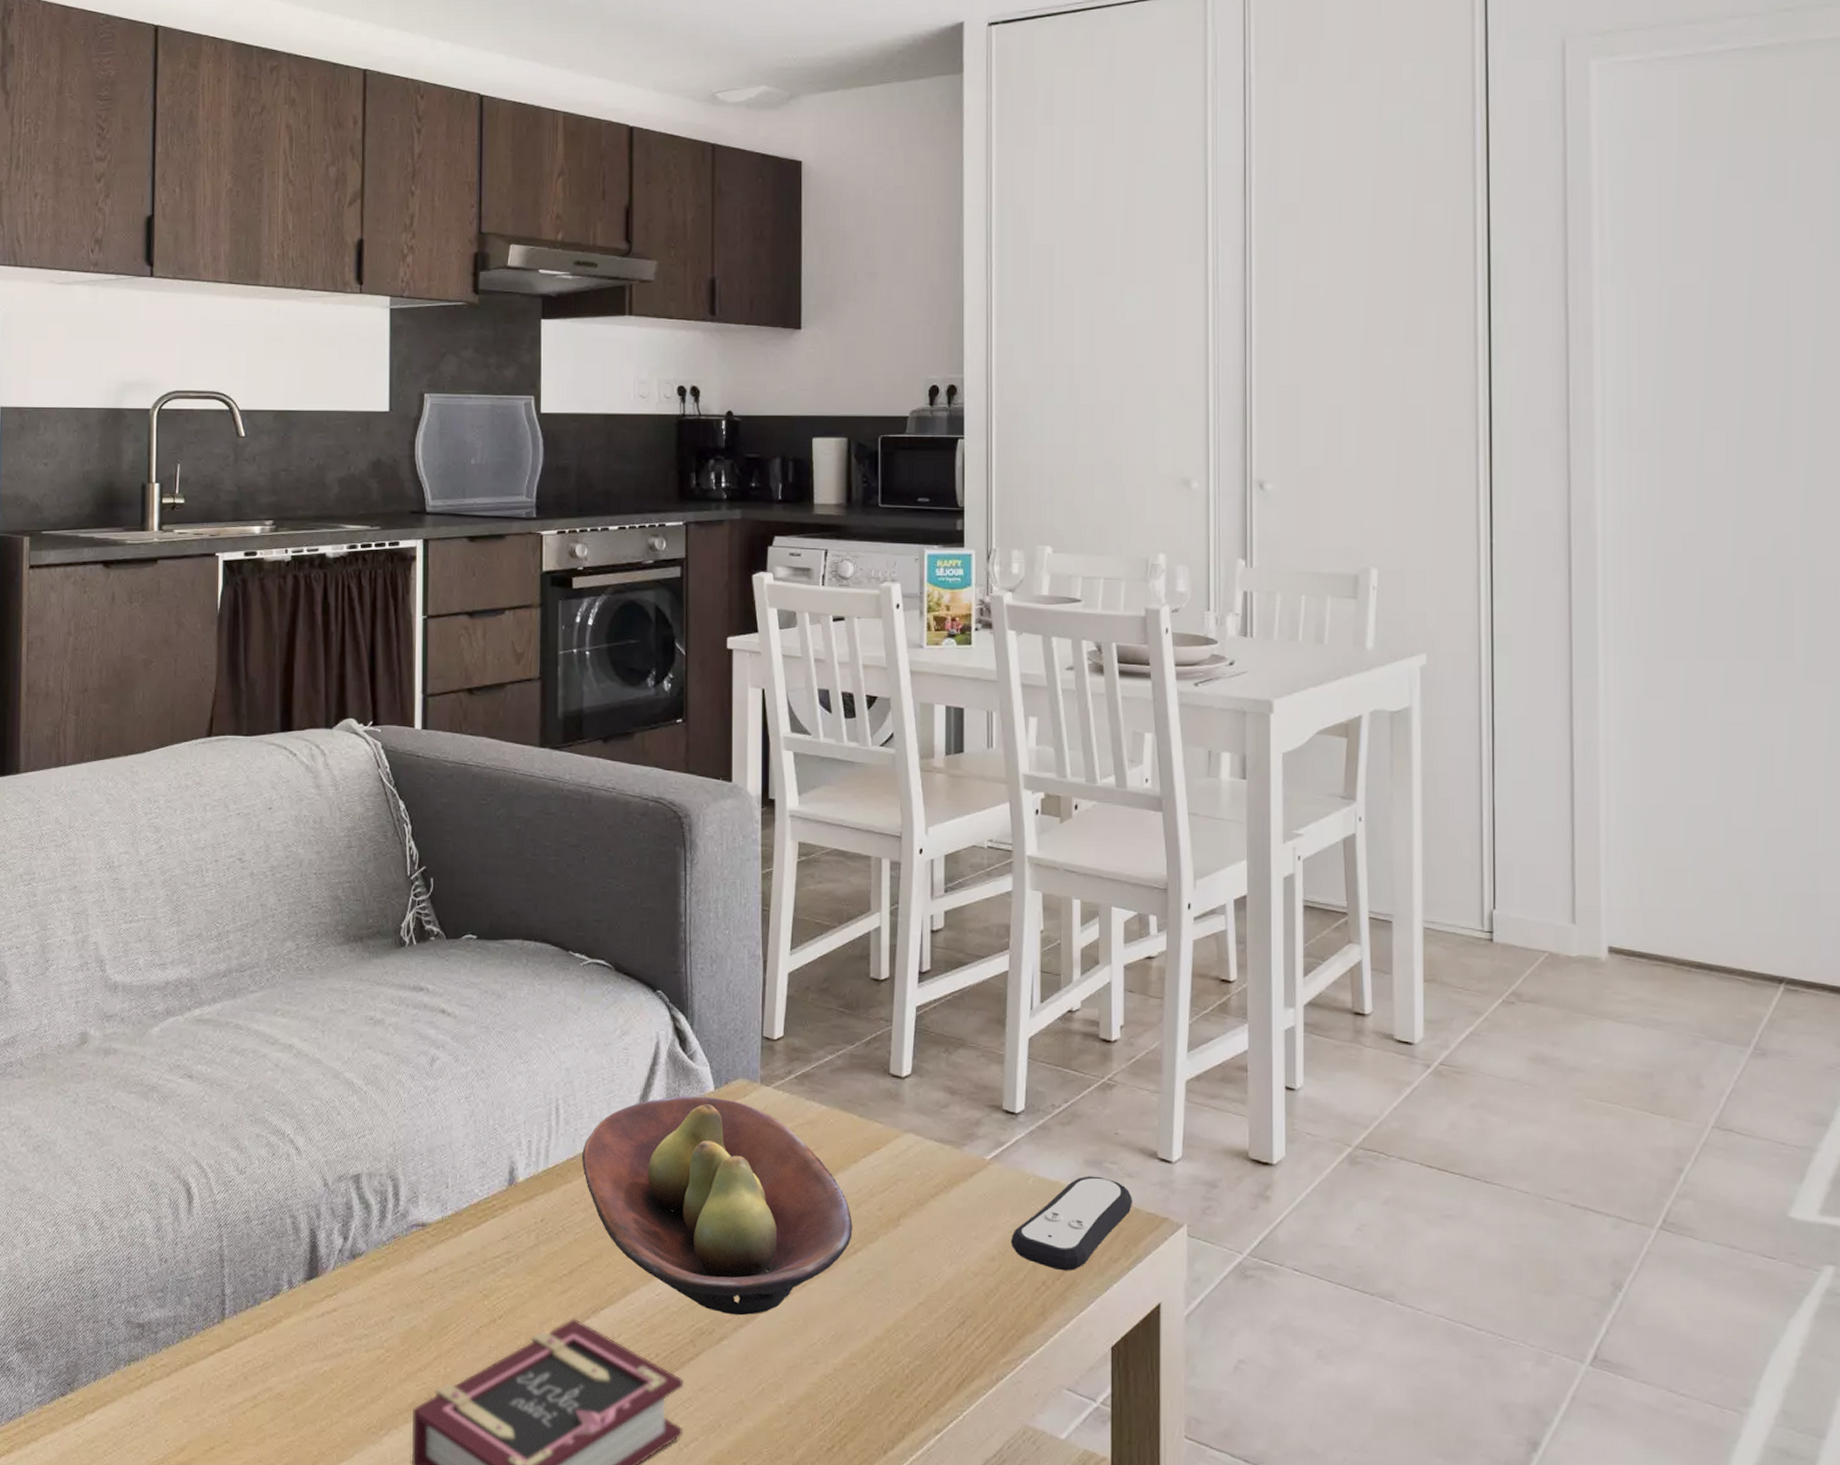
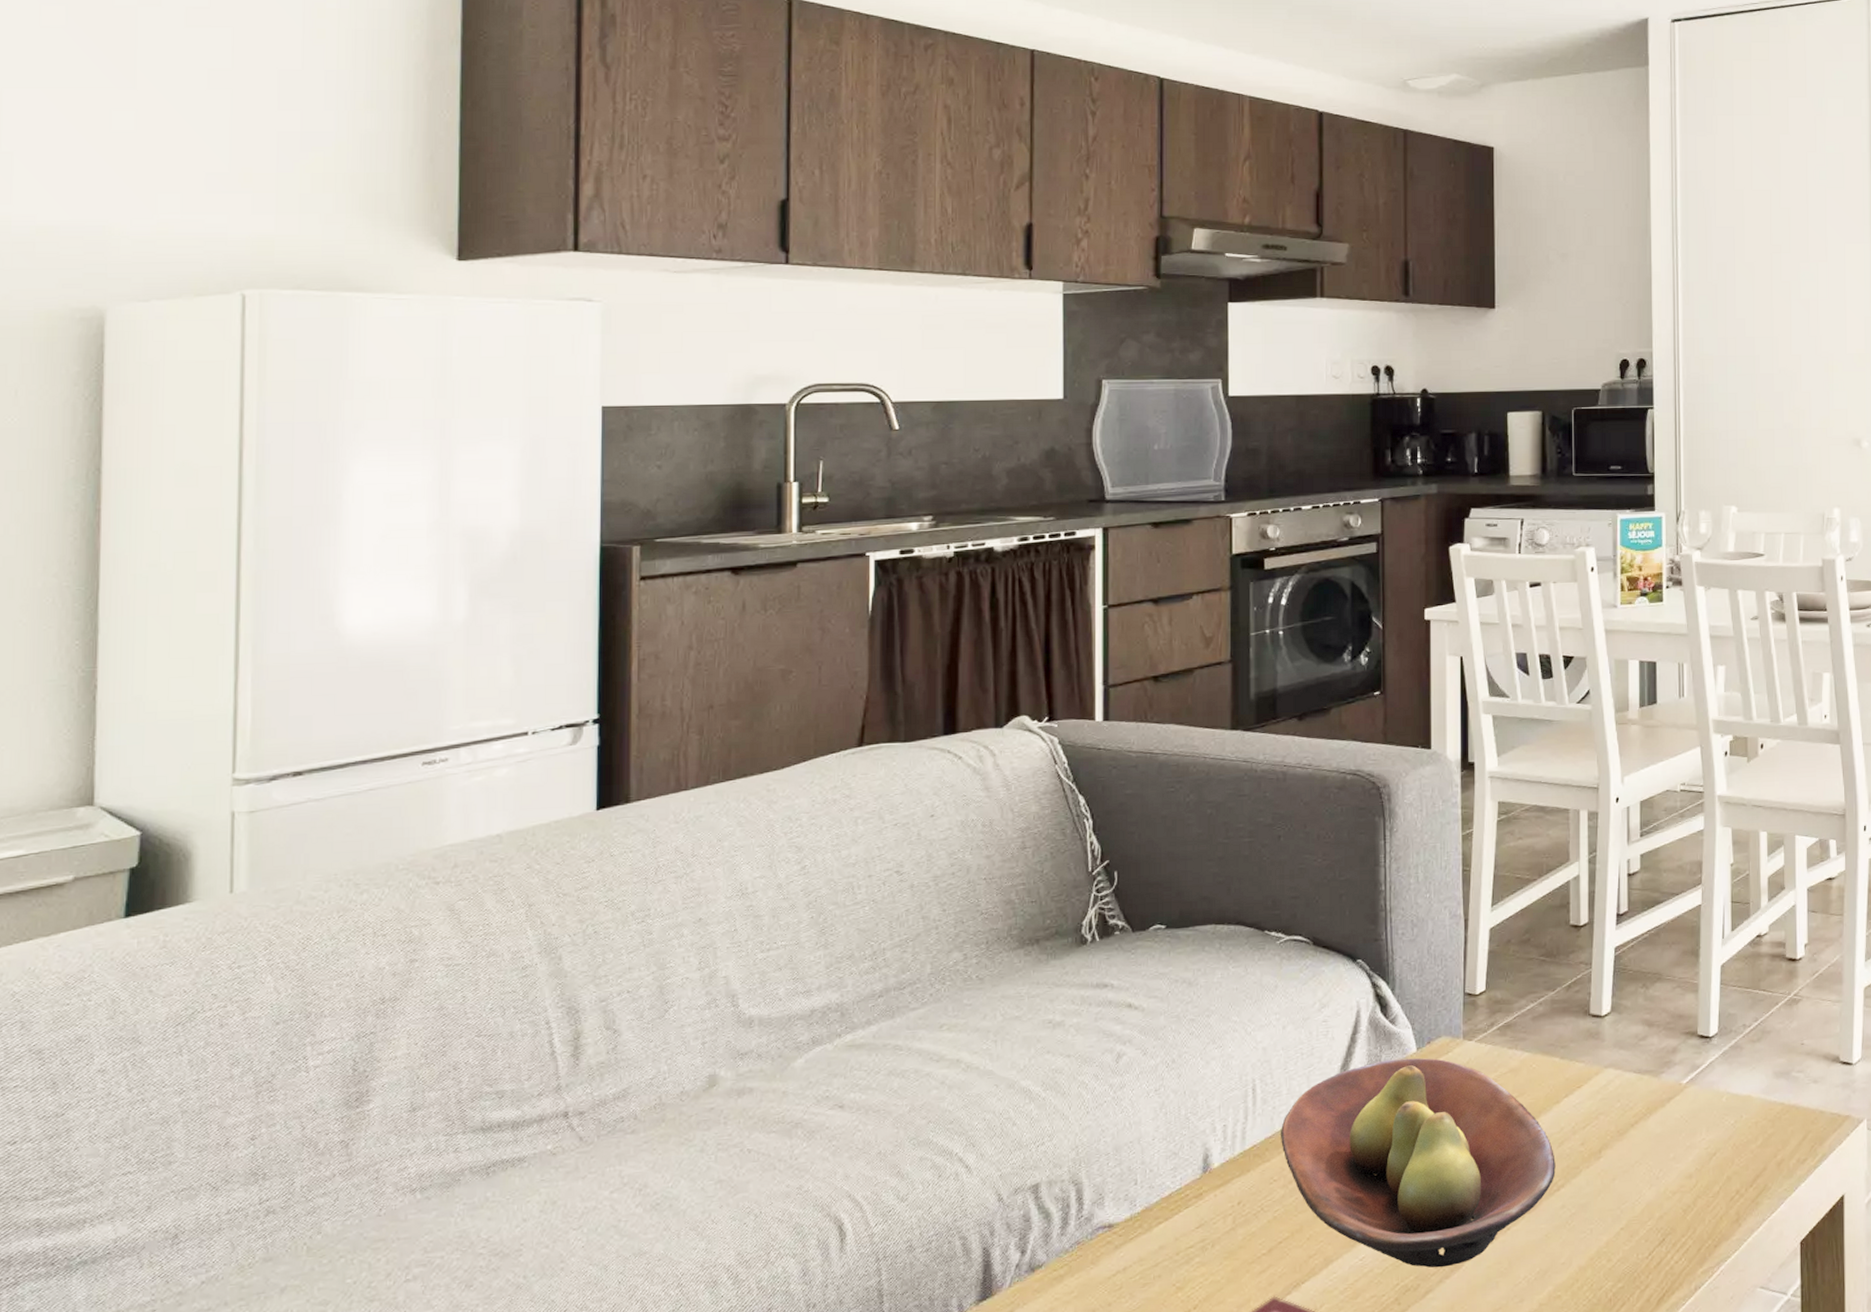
remote control: present [1010,1176,1133,1271] -> none [1706,1085,1818,1178]

